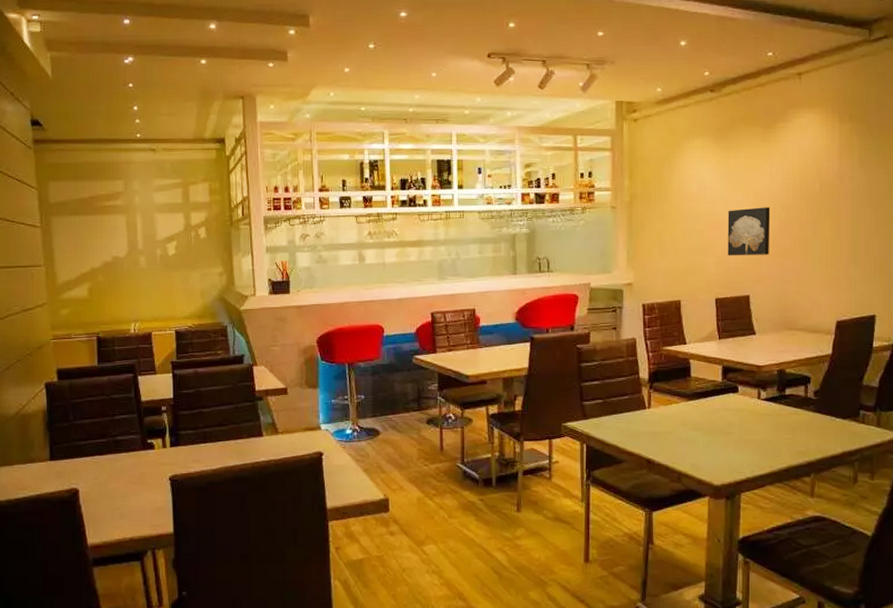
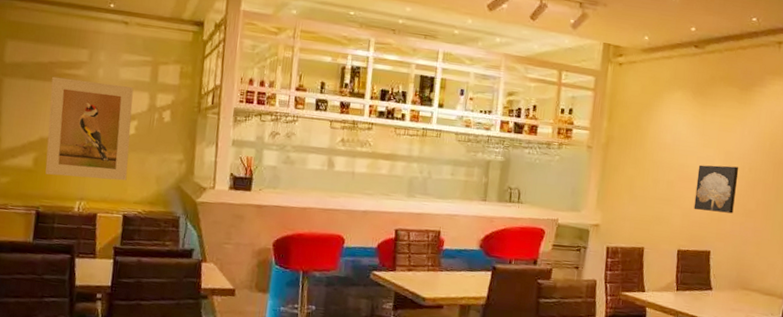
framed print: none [94,209,174,302] -> present [45,76,134,181]

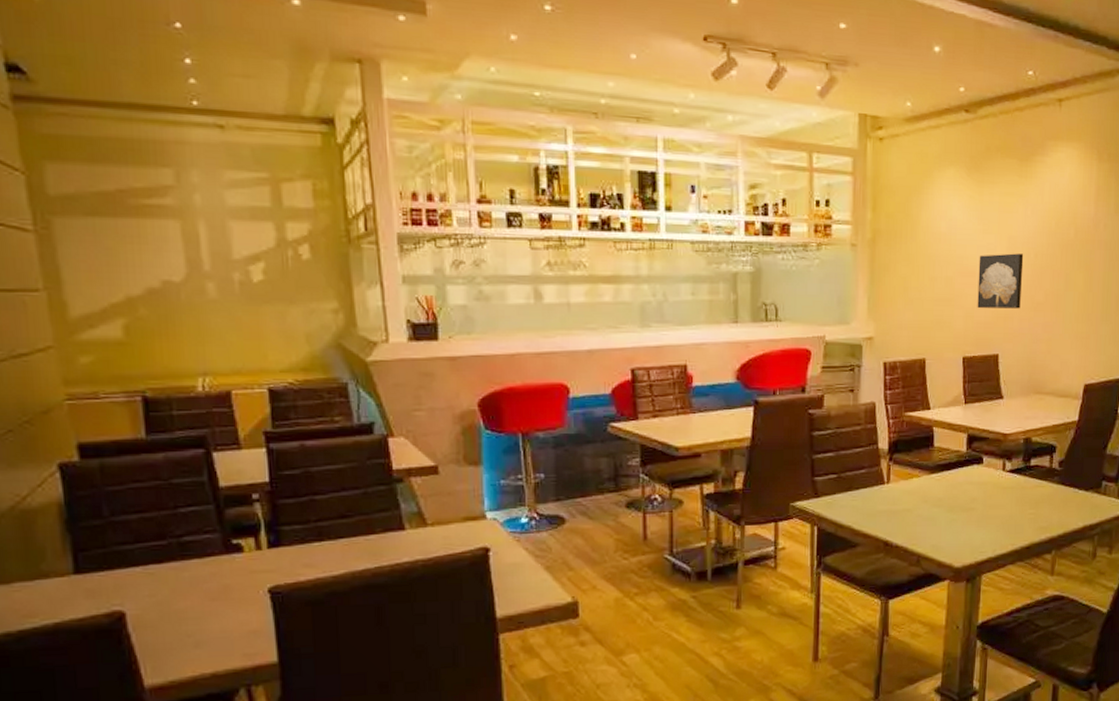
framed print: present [45,76,134,181] -> none [126,210,264,346]

